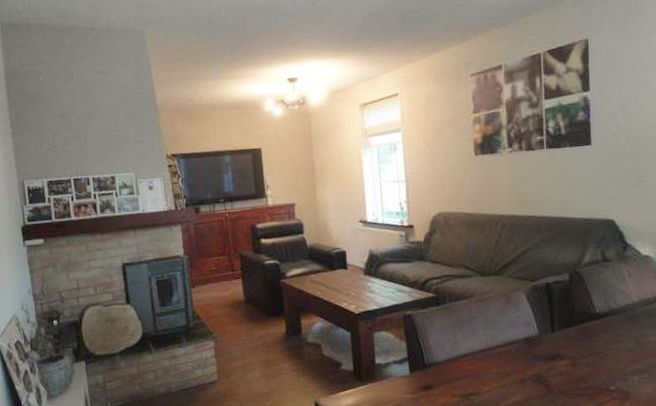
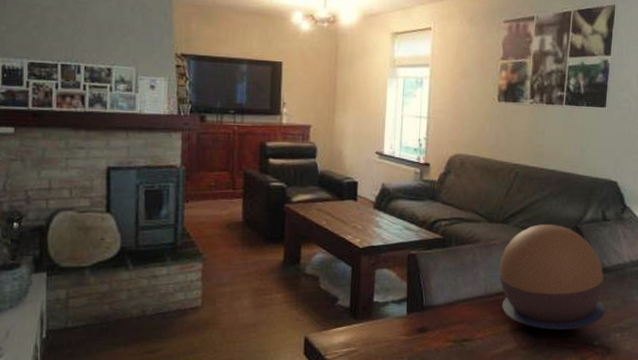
decorative bowl: none [497,270,618,378] -> present [499,224,605,330]

